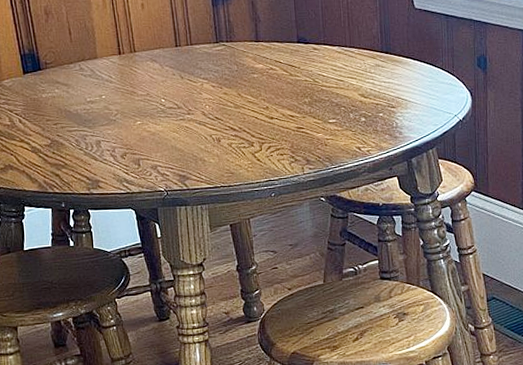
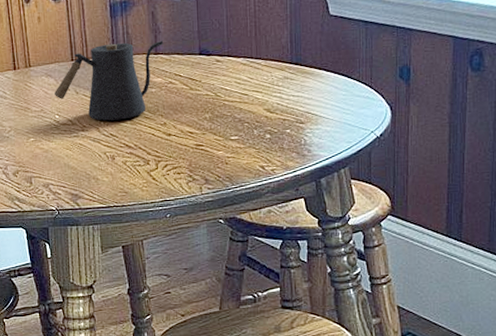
kettle: none [160,28,264,105] -> present [55,40,164,121]

